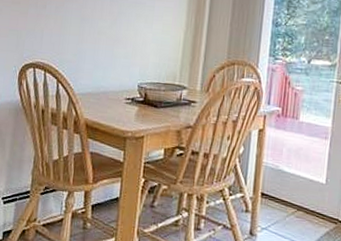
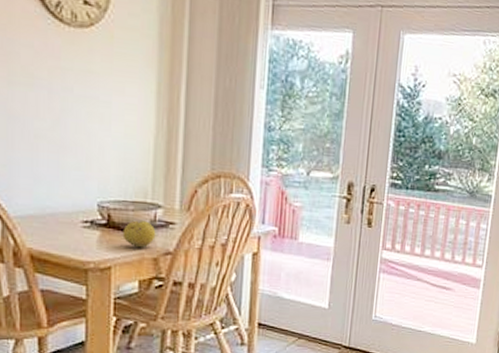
fruit: none [155,99,181,122] -> present [122,220,156,248]

